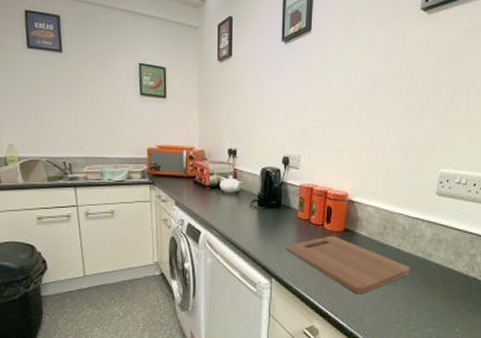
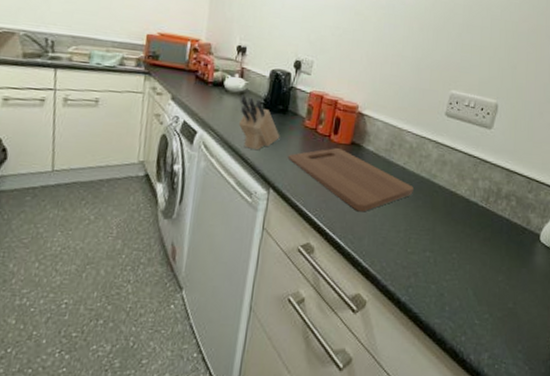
knife block: none [236,194,276,244] -> present [238,95,280,151]

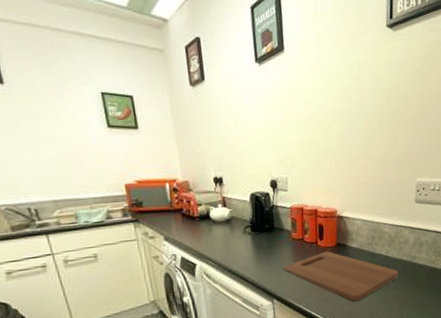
knife block: present [238,95,280,151] -> none [228,222,272,269]

